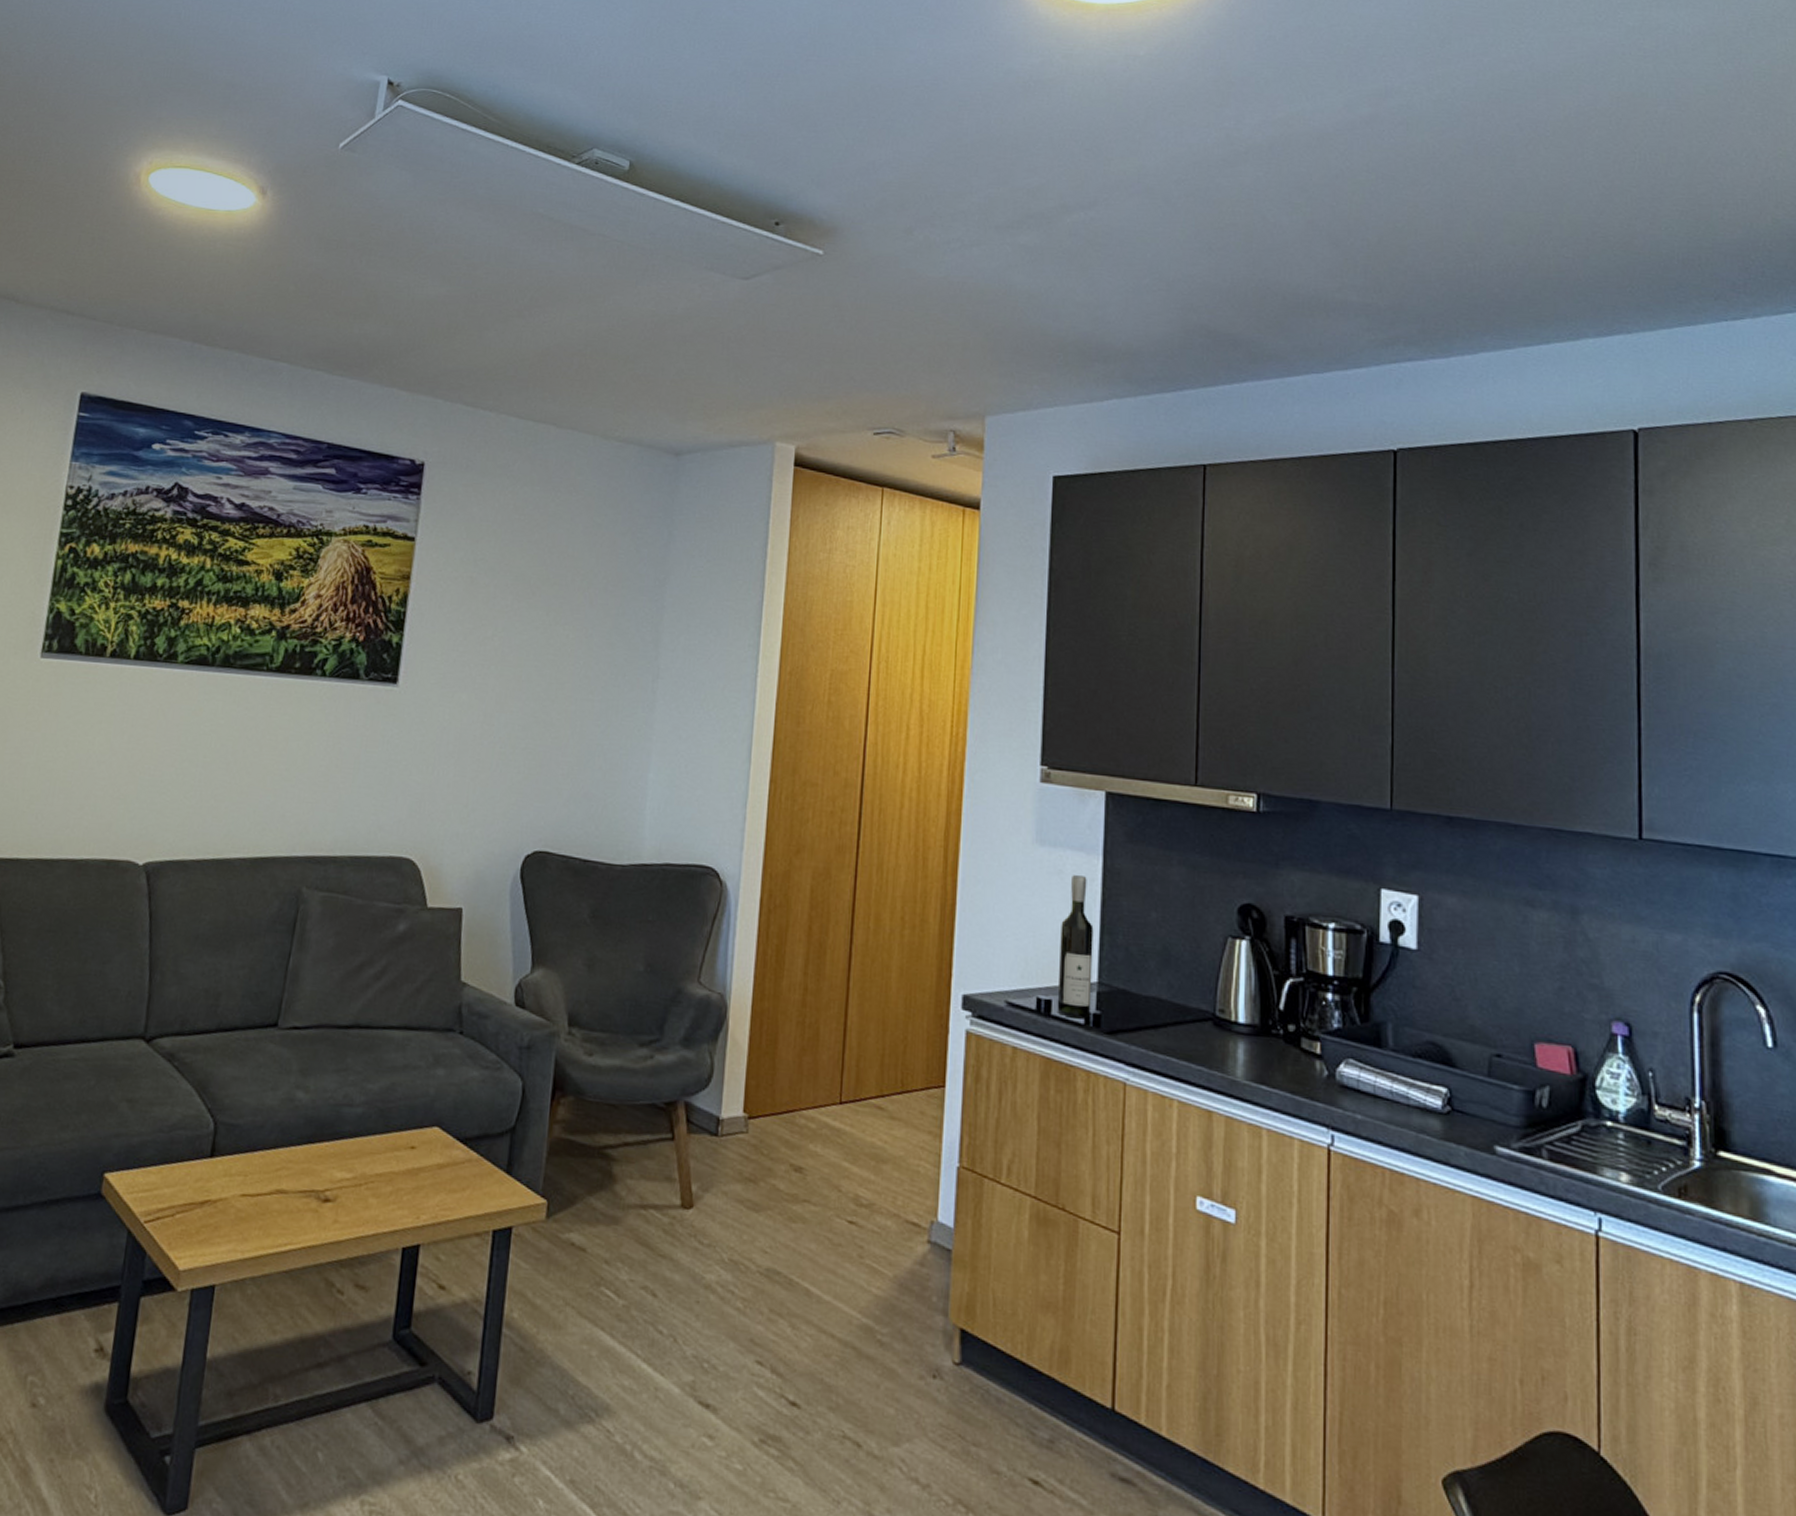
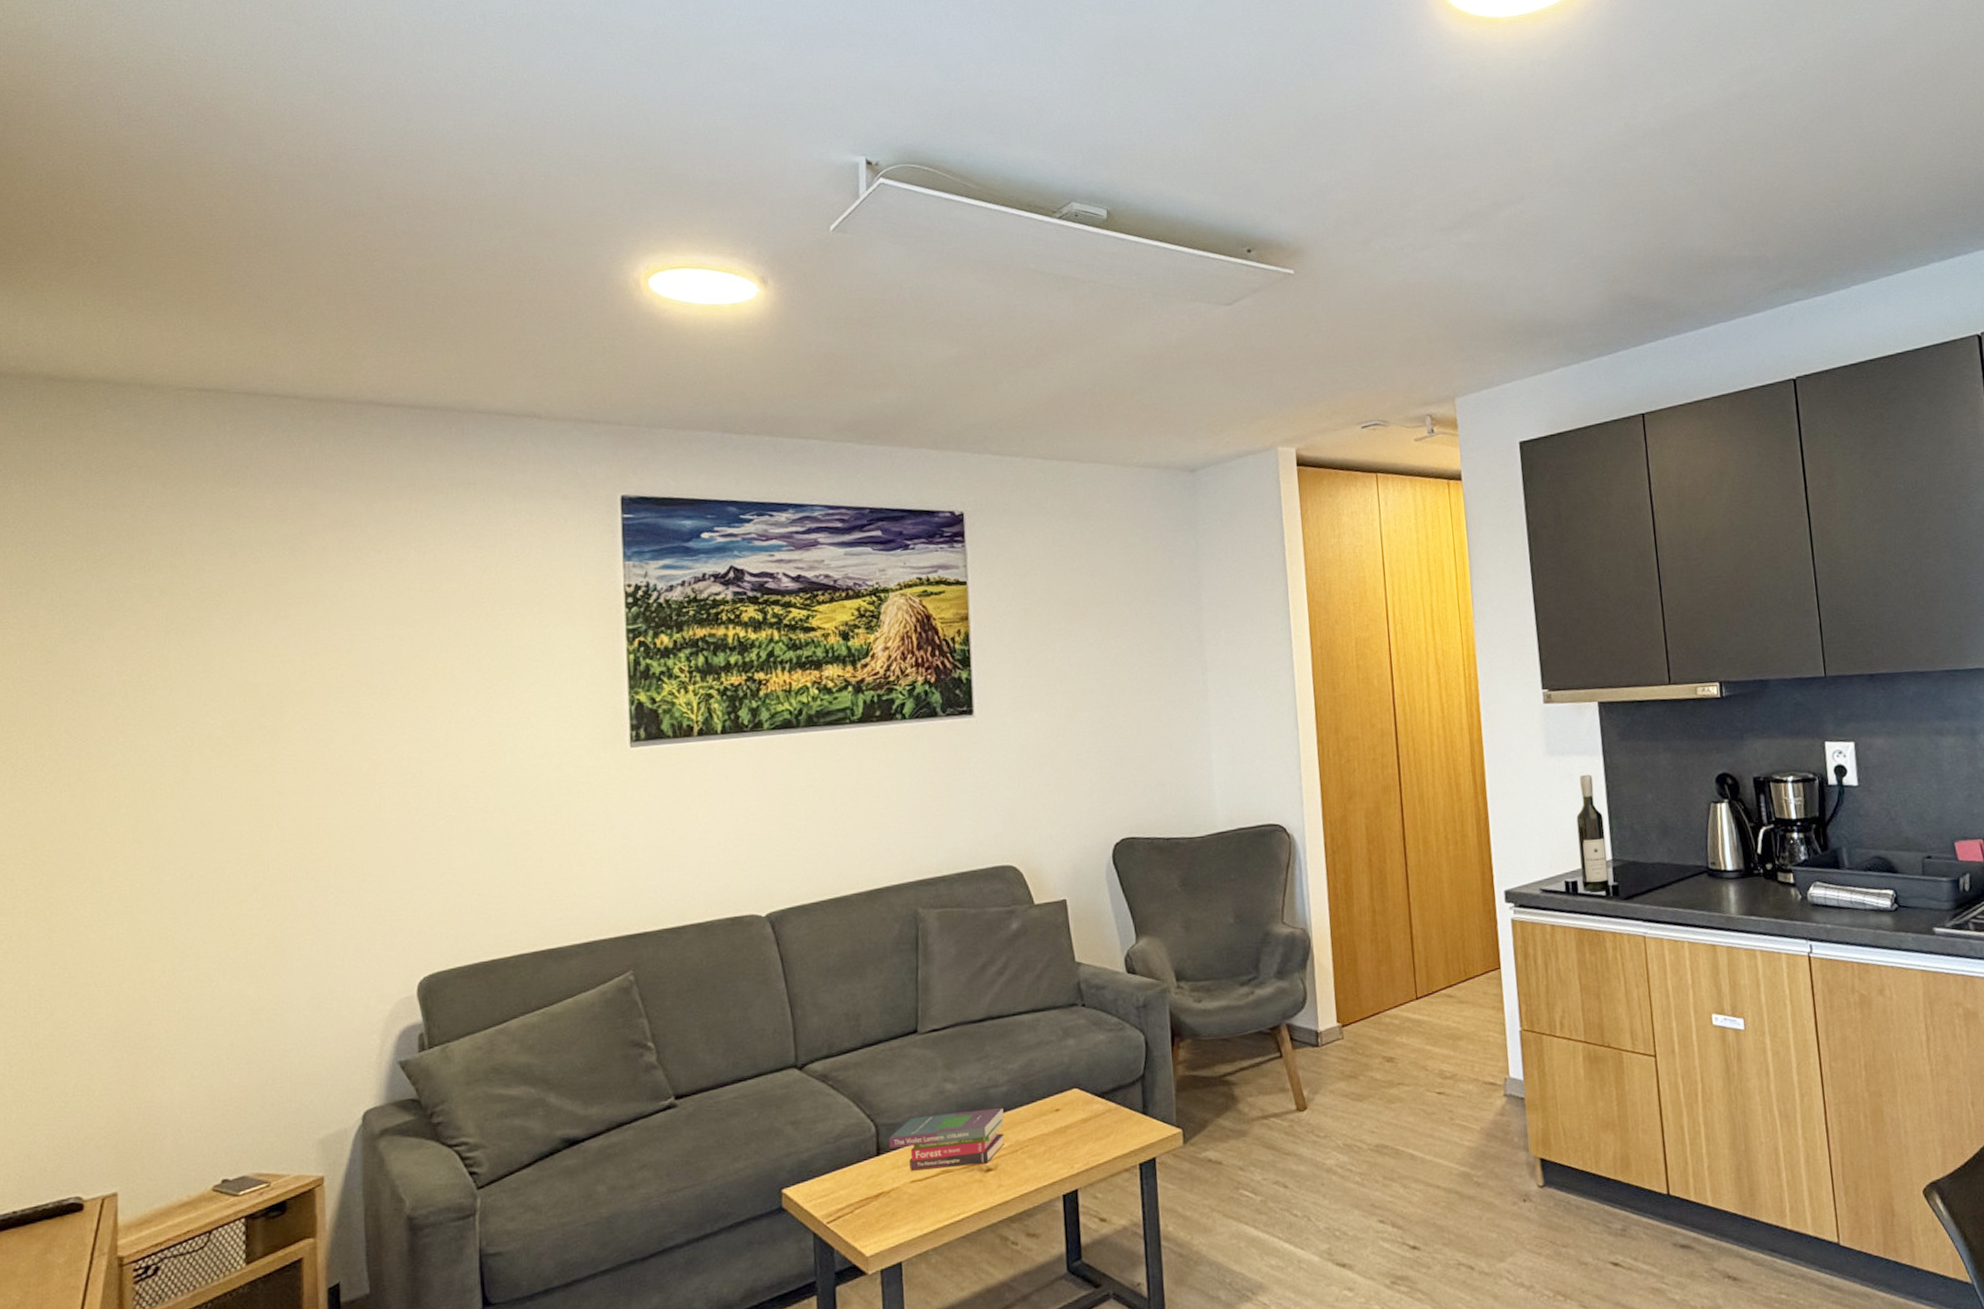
books: none [225,1121,354,1192] -> present [888,1107,1006,1171]

